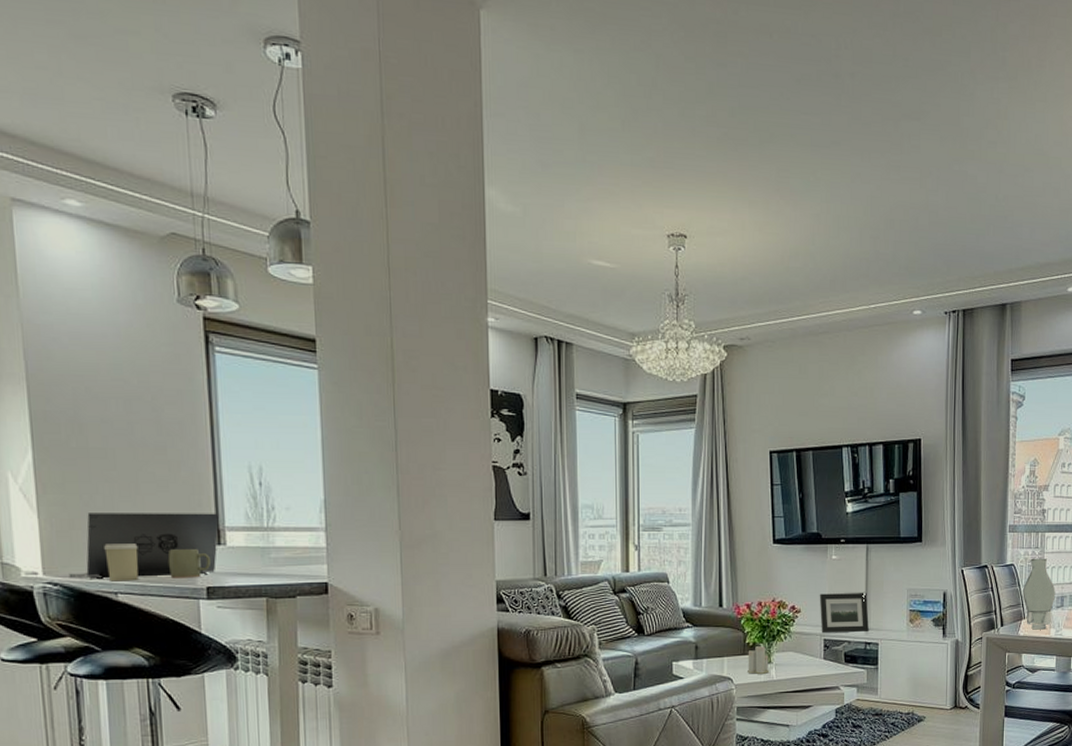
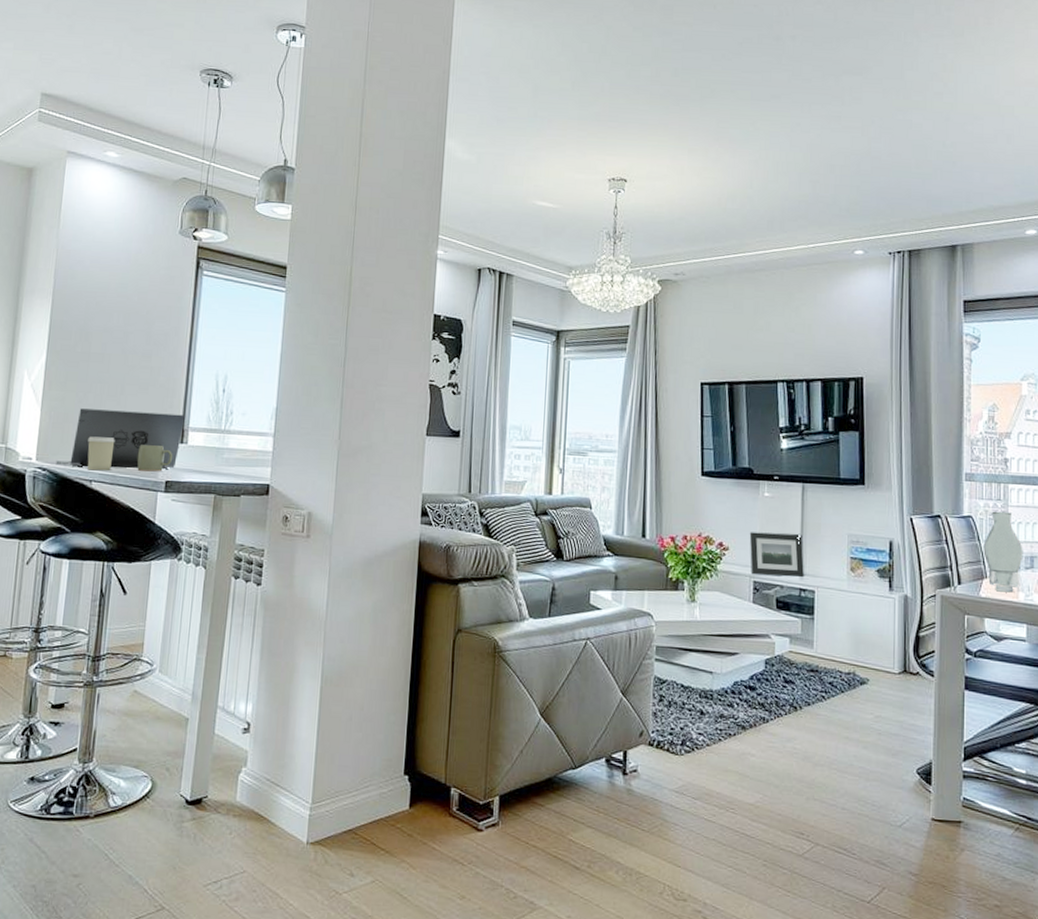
candle: present [748,645,770,674] -> none [669,581,693,613]

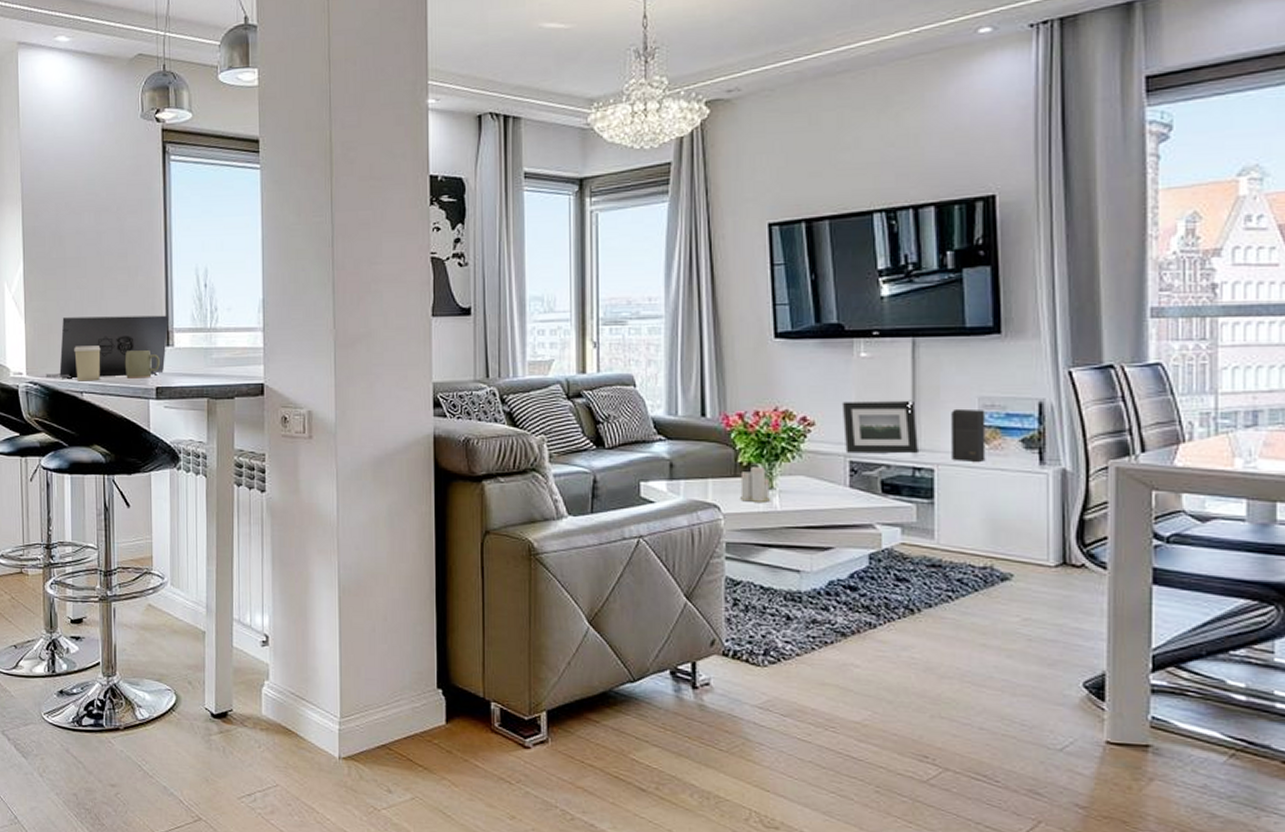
candle: none [669,581,693,613] -> present [740,465,771,502]
speaker: none [828,542,853,586] -> present [951,408,986,462]
vase: present [983,511,1023,593] -> none [1179,354,1241,459]

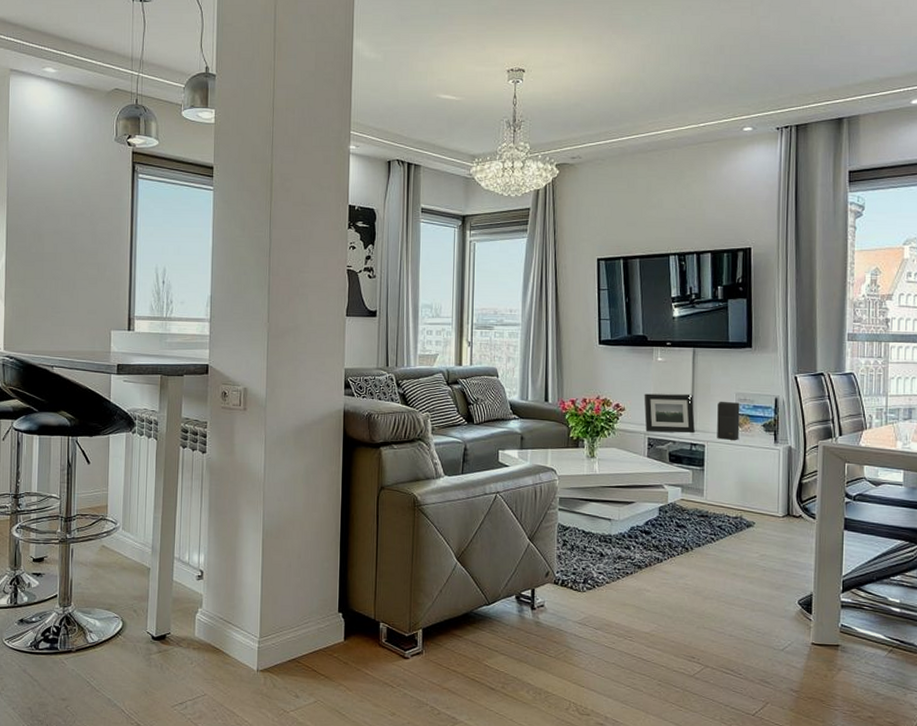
laptop: present [46,315,168,379] -> none [21,303,131,355]
cup: present [74,346,101,381] -> none [47,327,71,358]
mug: present [124,349,161,378] -> none [91,332,123,357]
candle: present [740,465,771,502] -> none [571,439,593,467]

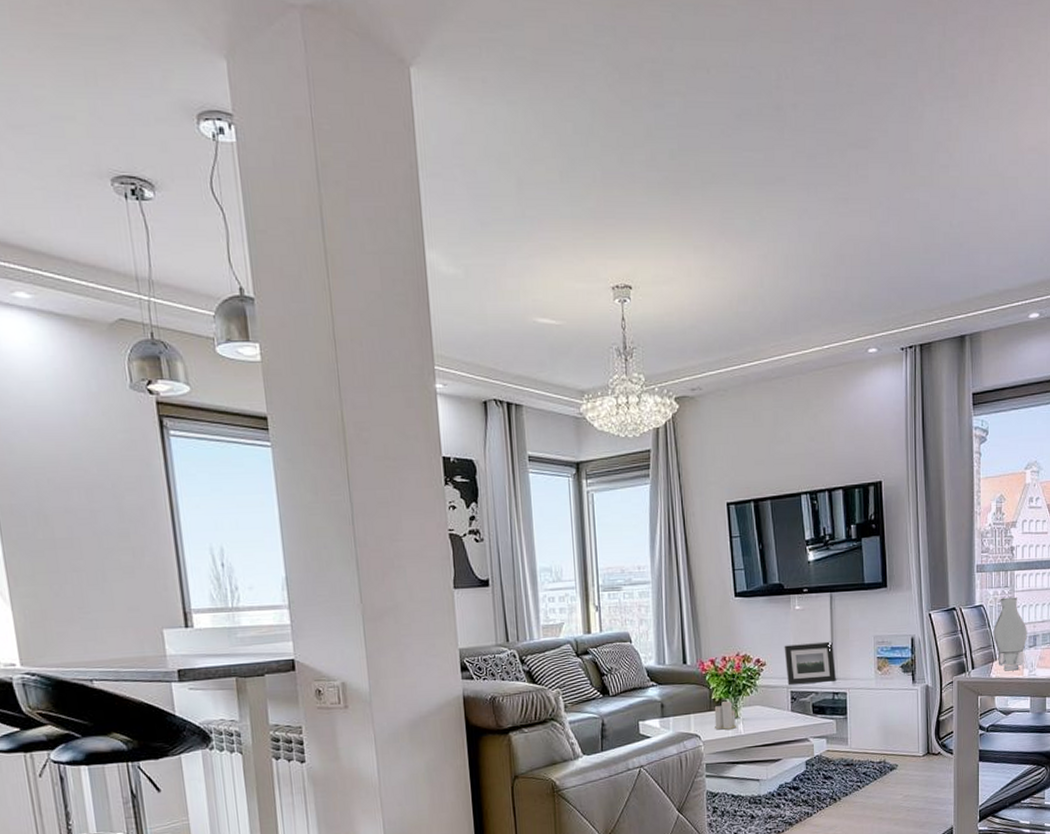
candle: none [571,439,593,467] -> present [714,700,737,730]
speaker: present [717,401,740,440] -> none [857,645,879,685]
vase: none [864,368,902,442] -> present [993,597,1027,671]

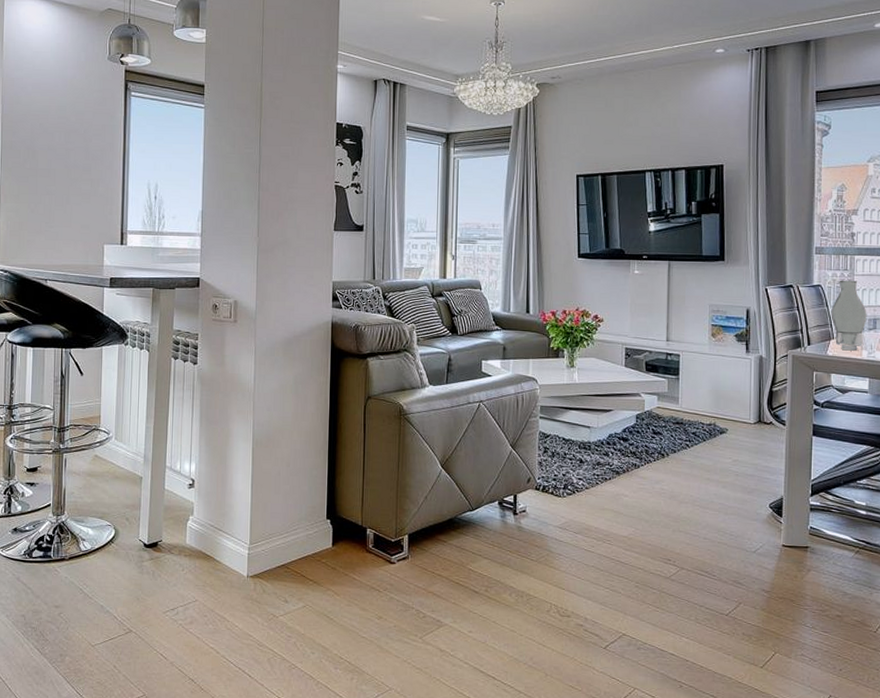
candle: present [714,700,737,730] -> none [551,350,572,377]
picture frame: present [784,642,836,686] -> none [621,305,670,344]

